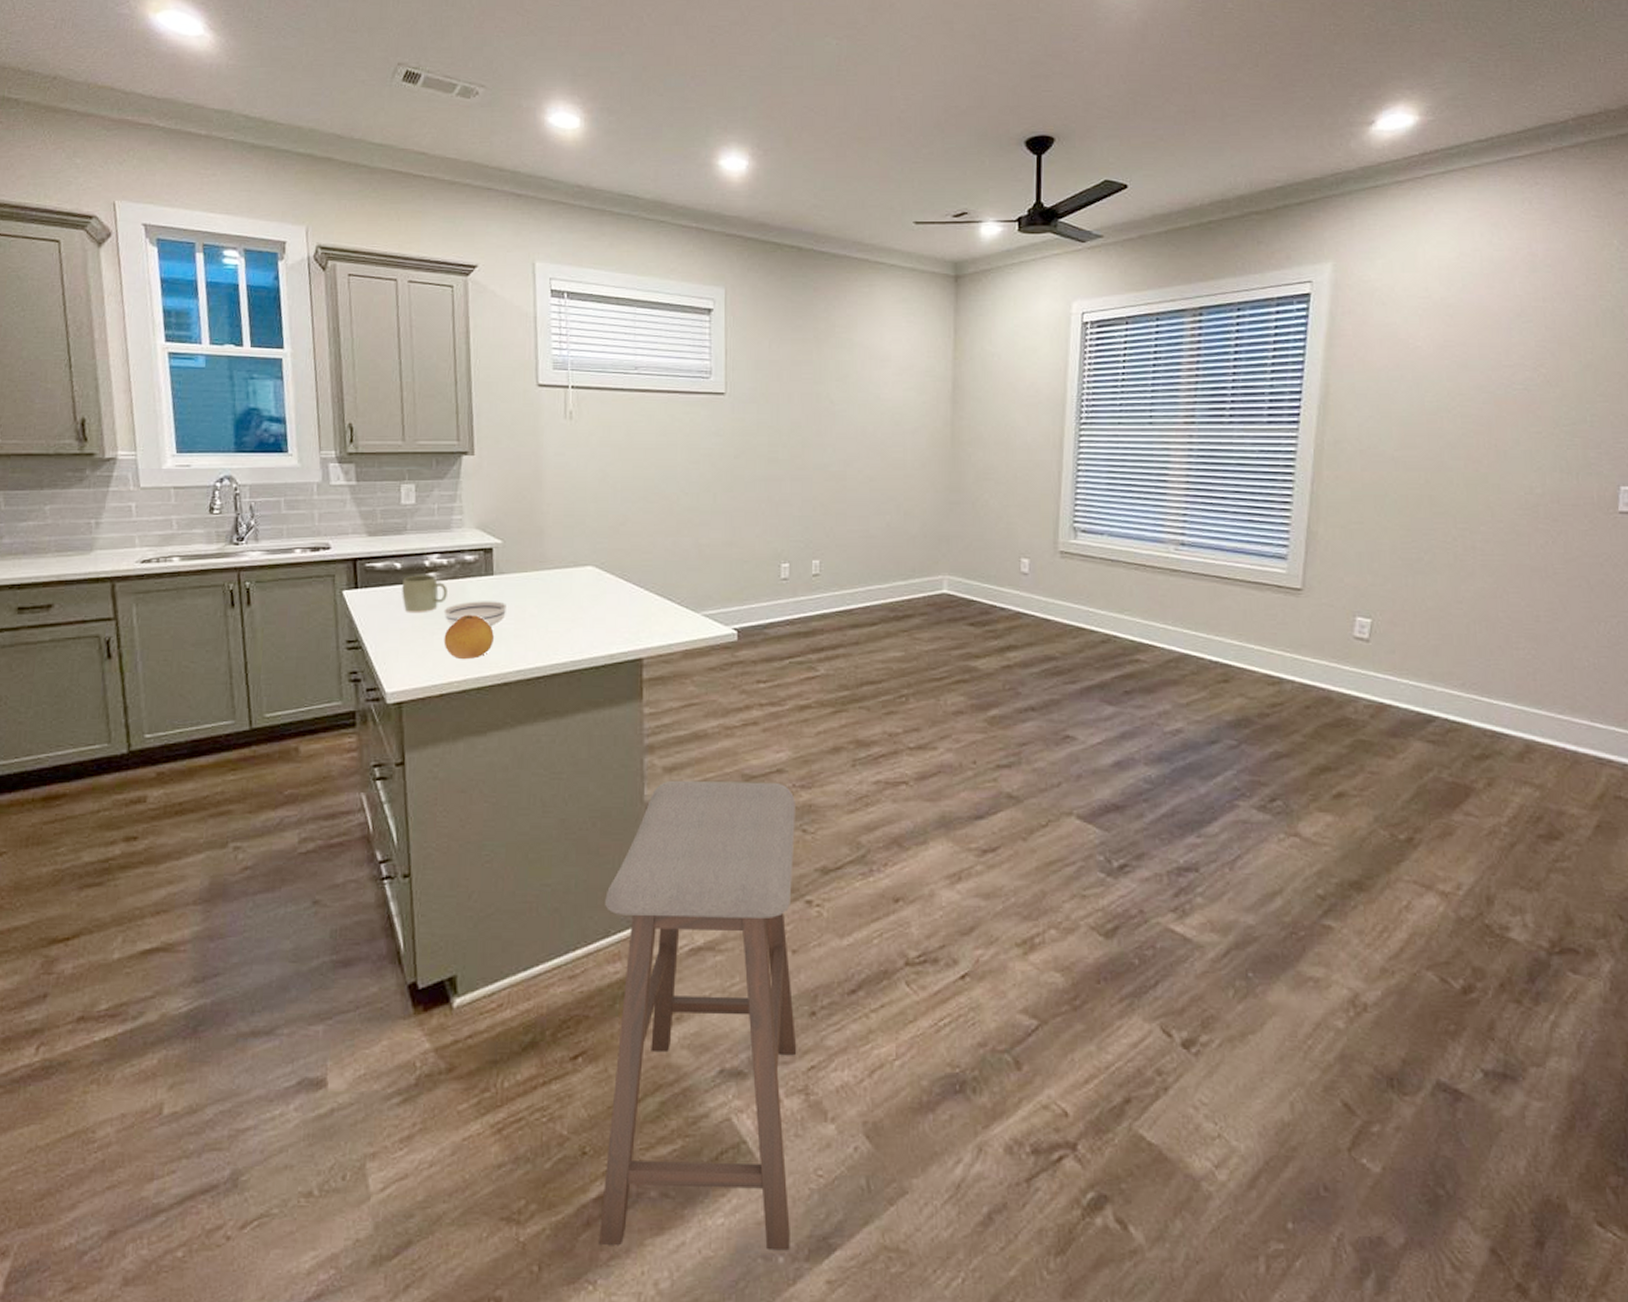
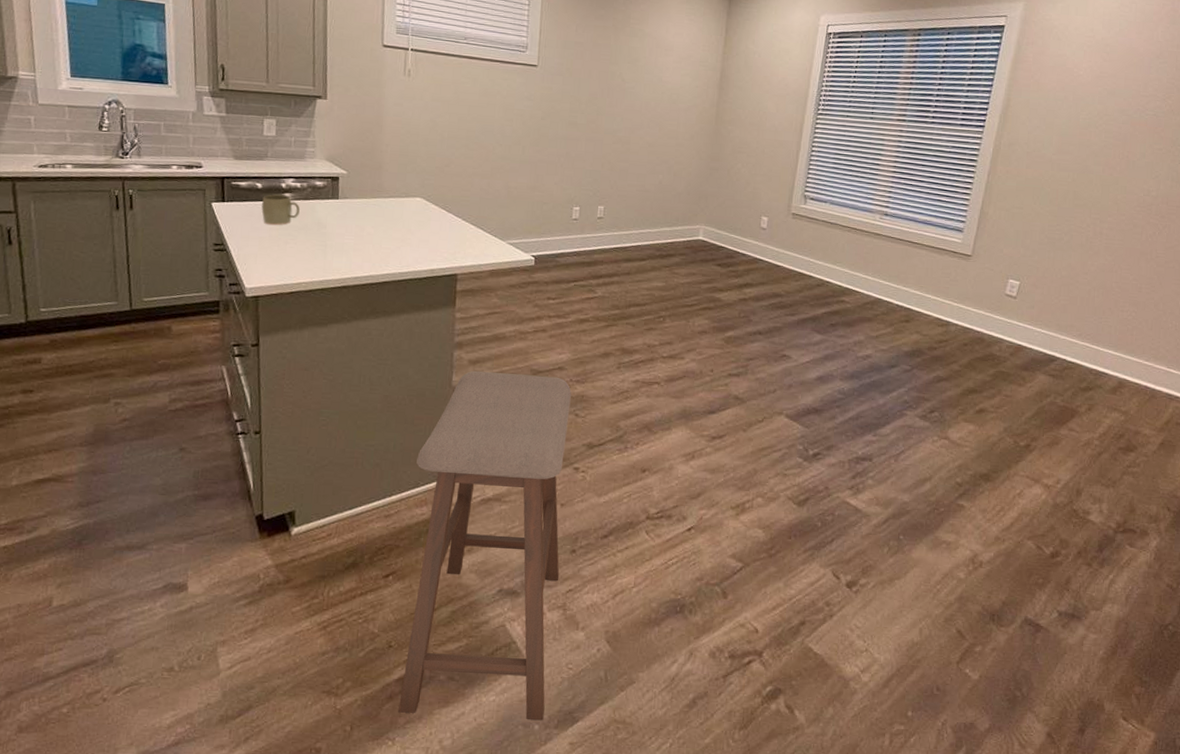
bowl: present [443,601,506,627] -> none [296,219,348,241]
fruit: present [443,614,494,660] -> none [295,229,337,266]

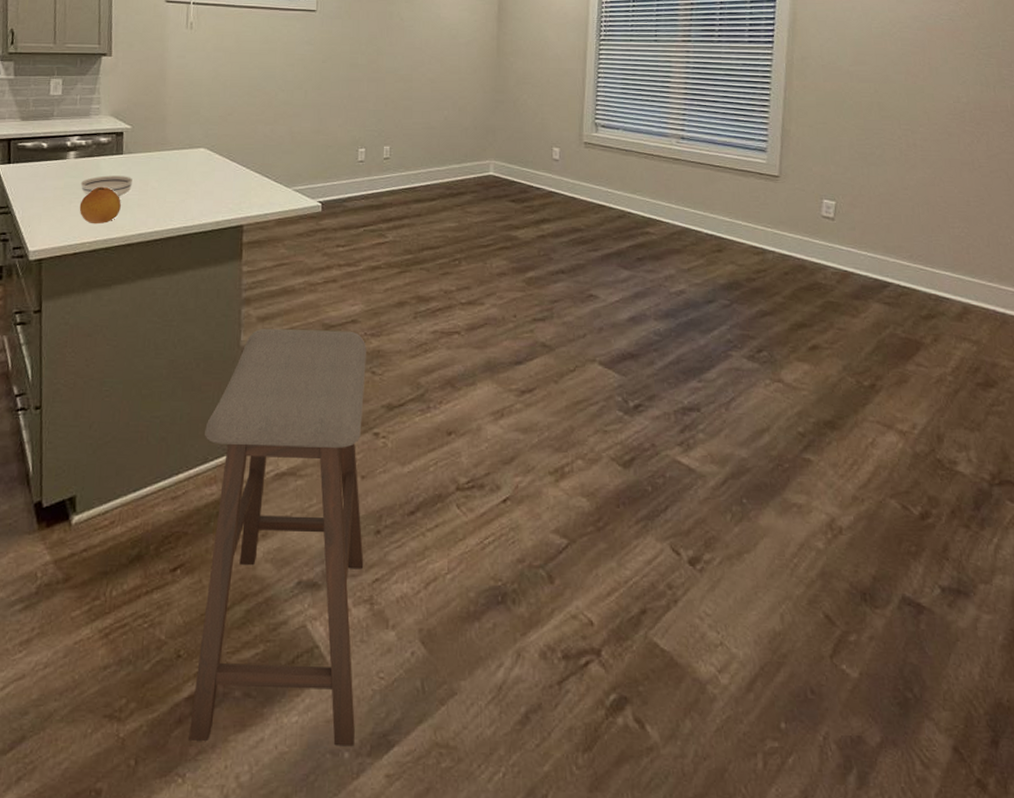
mug: present [261,194,300,226] -> none [46,153,85,185]
fruit: none [295,229,337,266] -> present [79,186,121,225]
bowl: none [296,219,348,241] -> present [80,175,133,197]

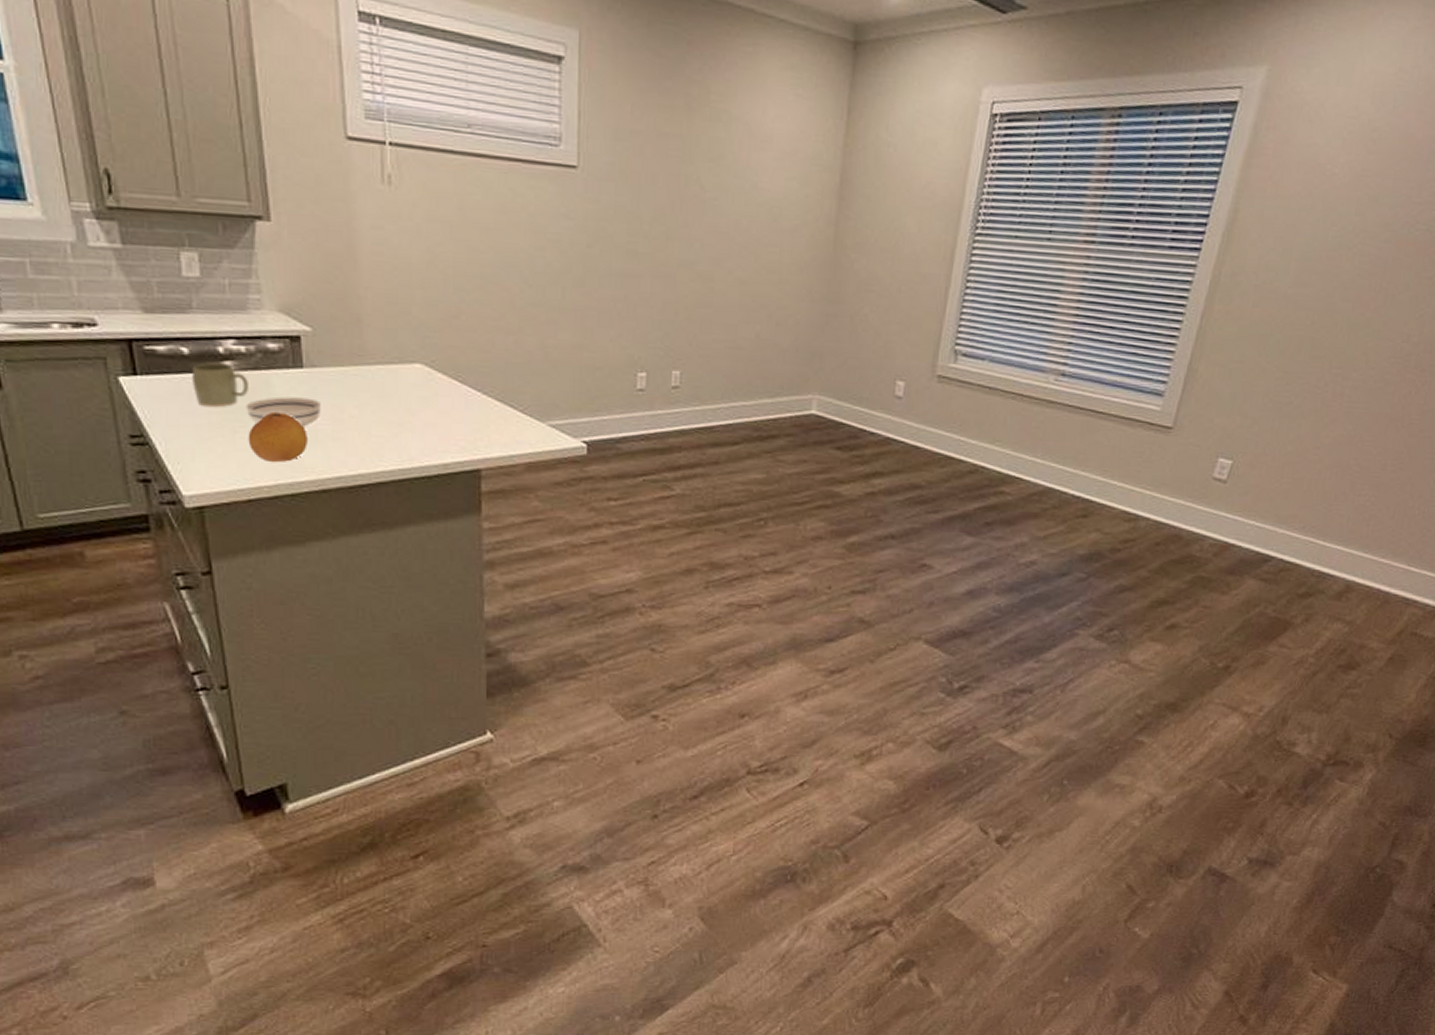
mug: none [46,153,85,185] -> present [192,363,248,408]
bar stool: present [189,328,366,747] -> none [444,597,645,1012]

